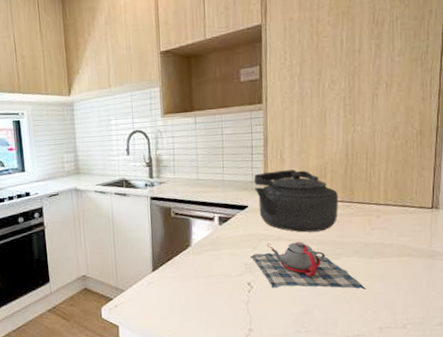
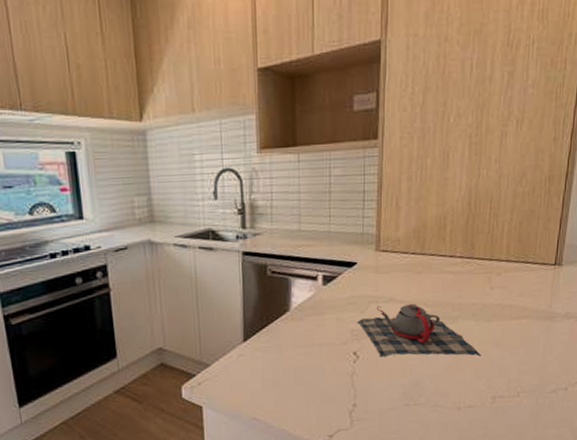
kettle: present [254,169,338,232] -> none [365,220,457,293]

